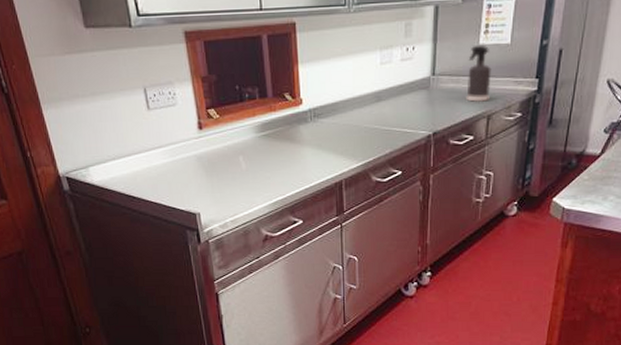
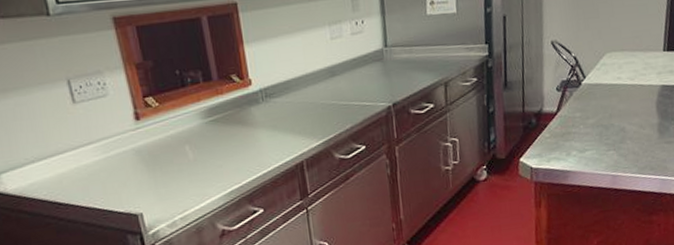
spray bottle: present [466,44,492,102] -> none [418,15,444,71]

